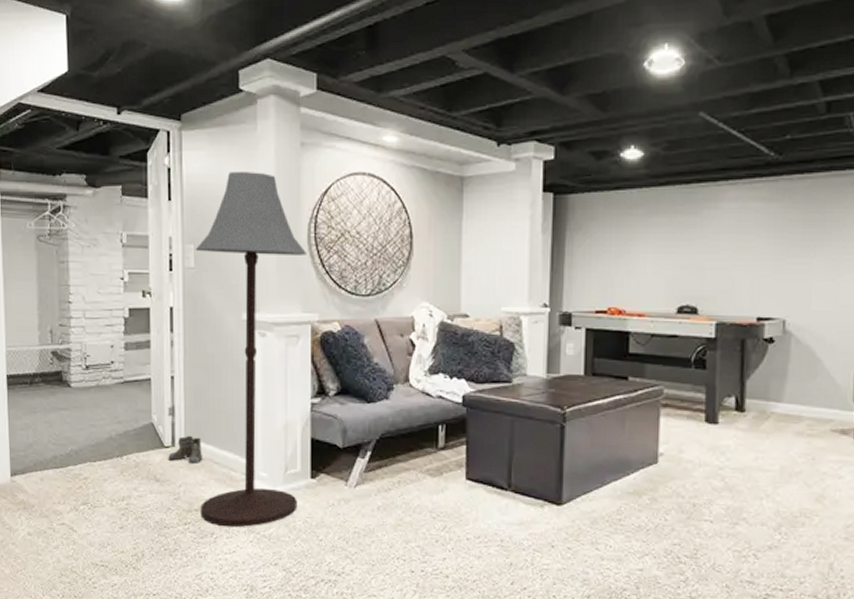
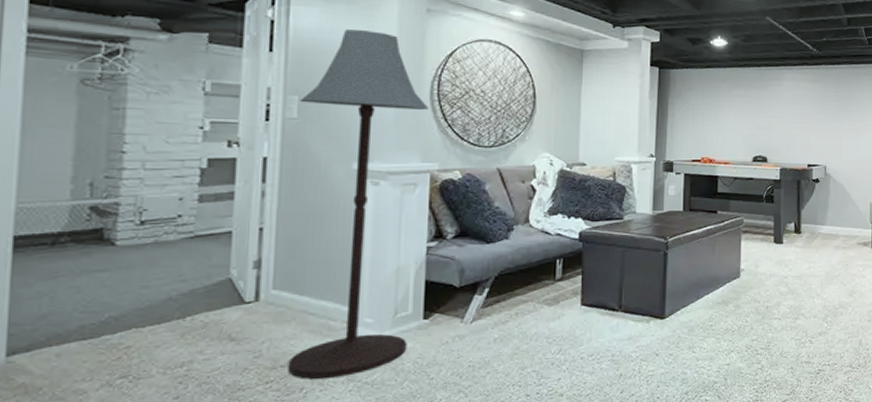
boots: present [168,435,202,465] -> none [249,288,295,318]

